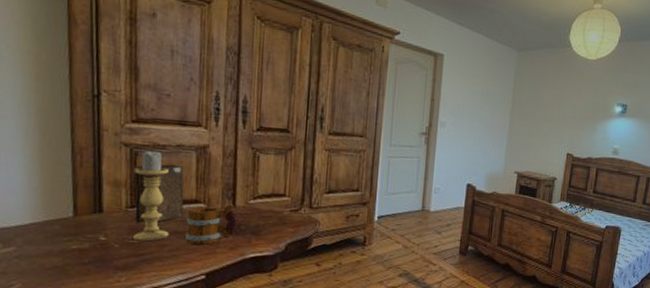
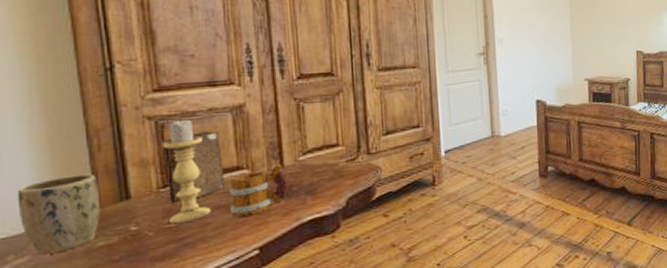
plant pot: none [9,183,78,249] -> present [17,174,101,255]

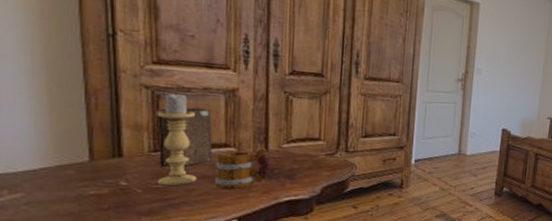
plant pot: present [17,174,101,255] -> none [14,127,94,195]

